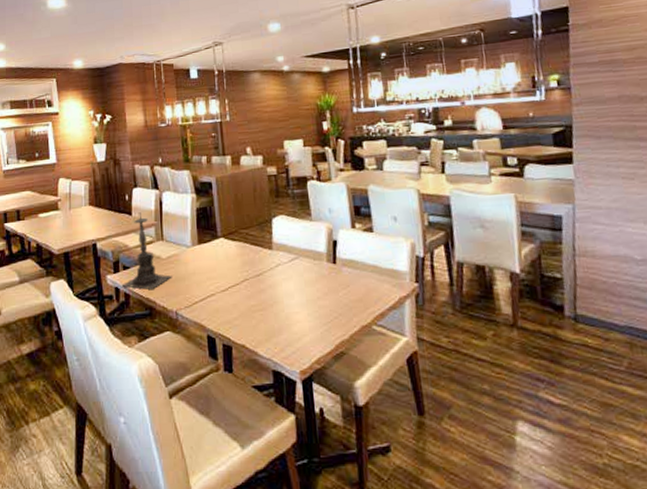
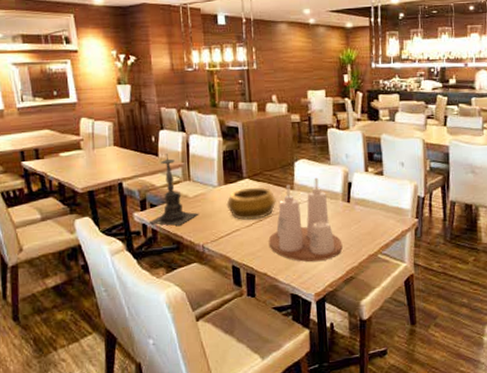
decorative bowl: none [200,246,253,284] -> present [226,187,276,220]
condiment set: none [246,235,330,333] -> present [268,177,343,262]

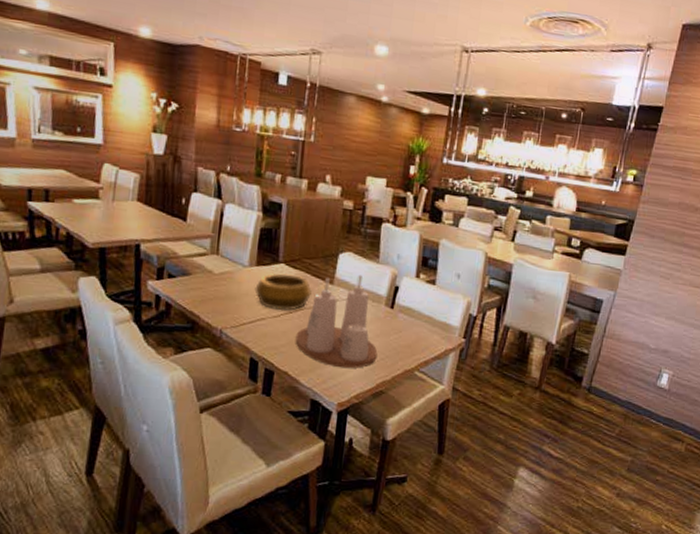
candle holder: present [148,154,199,226] -> none [163,220,222,303]

